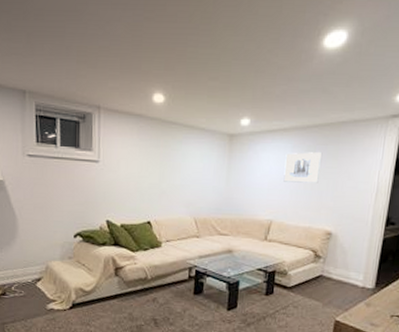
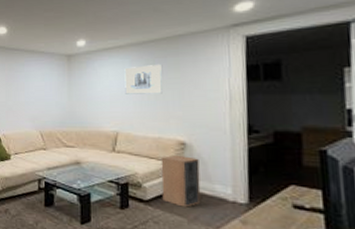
speaker: none [304,244,341,293] -> present [161,154,201,207]

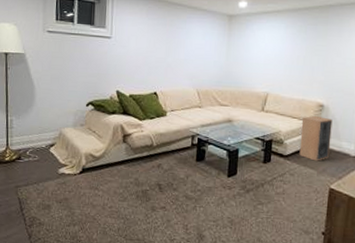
wall art: present [124,65,162,94] -> none [278,31,312,60]

